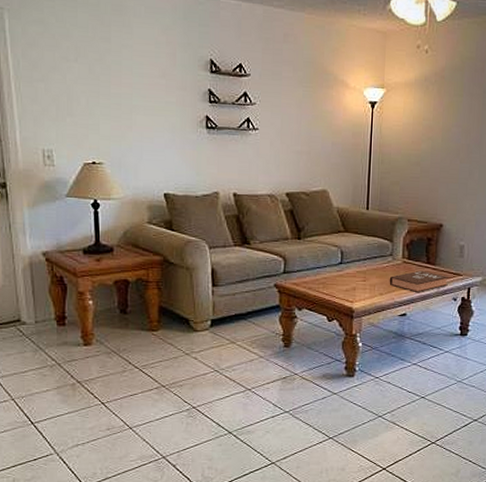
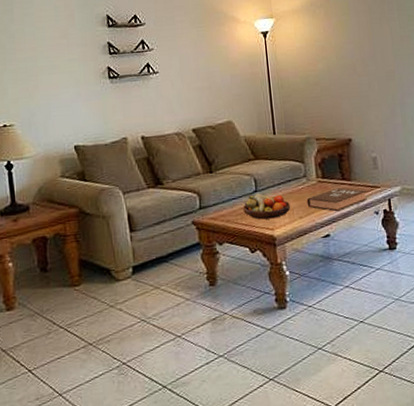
fruit bowl: none [326,265,373,292] -> present [243,193,291,220]

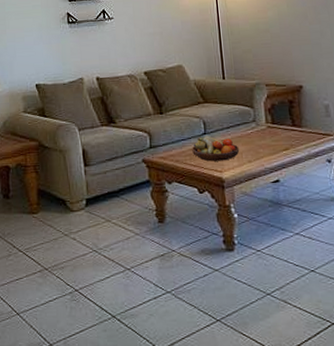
book: present [306,187,367,211] -> none [256,133,319,157]

